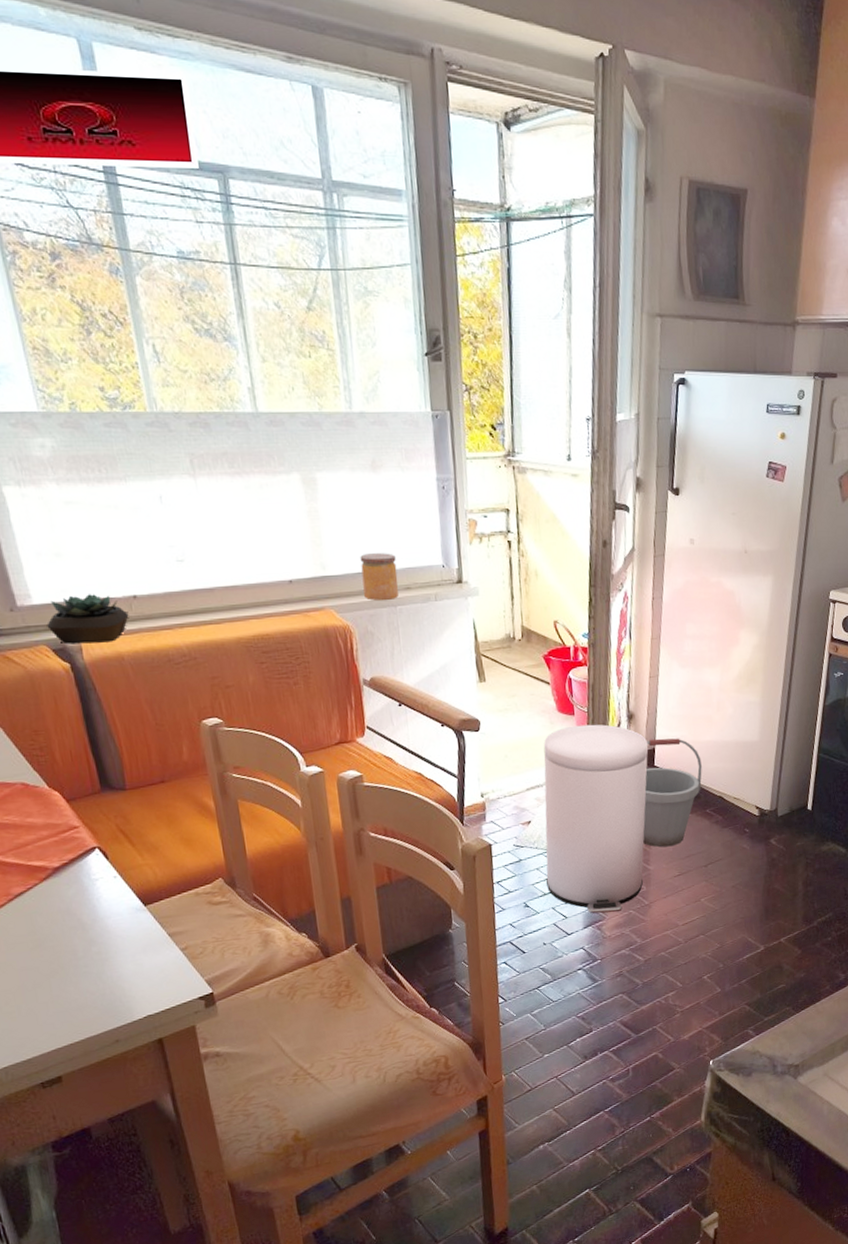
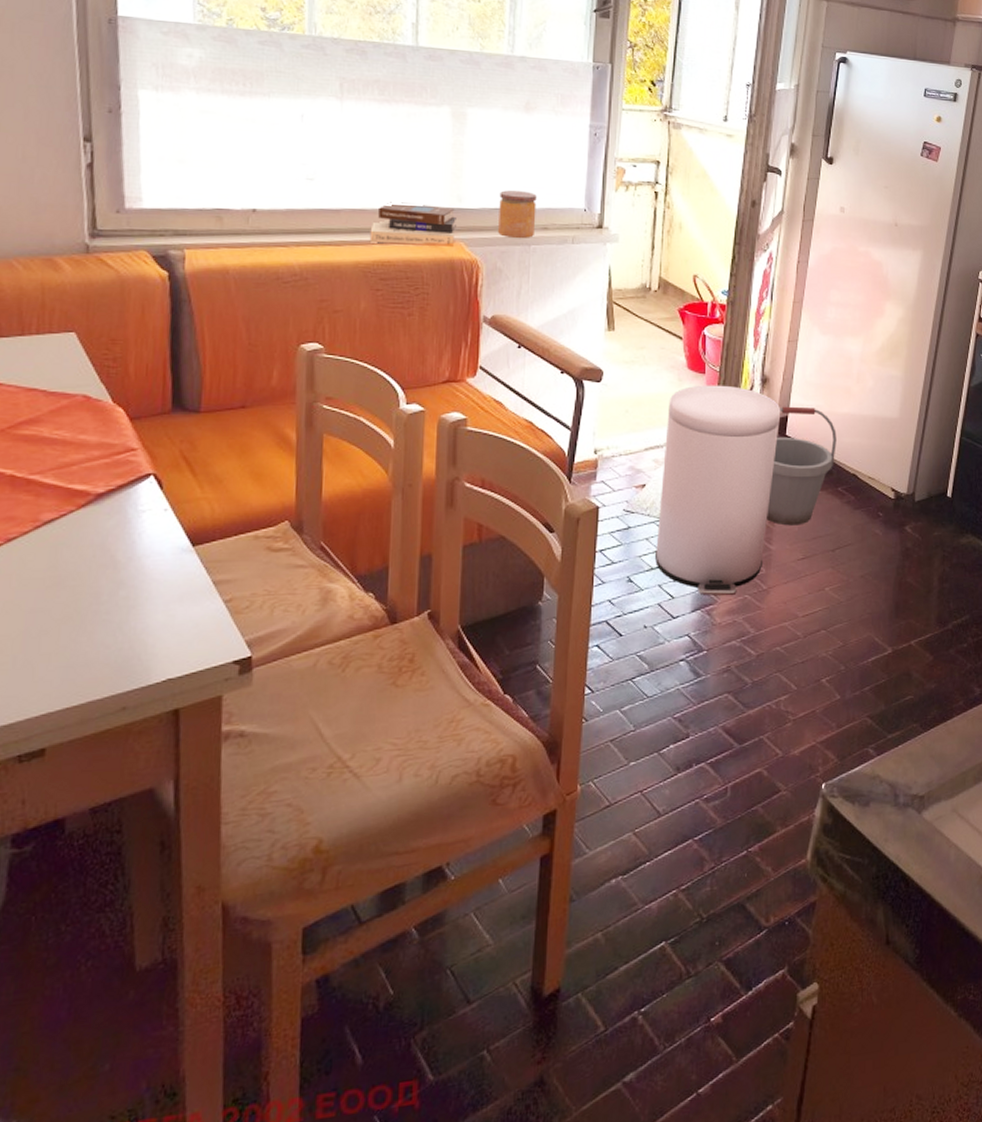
succulent plant: present [47,594,129,644] -> none [152,202,244,254]
books: none [244,575,325,618] -> present [369,202,456,246]

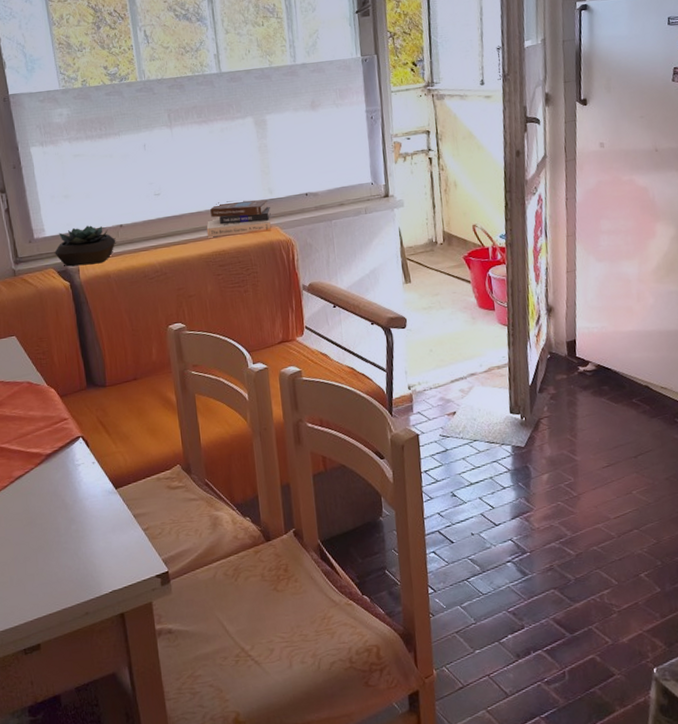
succulent plant: none [152,202,244,254] -> present [55,225,116,267]
jar: present [498,190,537,239] -> none [301,176,334,217]
pedal bin: present [655,385,781,596] -> none [466,318,570,505]
bucket: present [767,406,837,526] -> none [567,329,626,438]

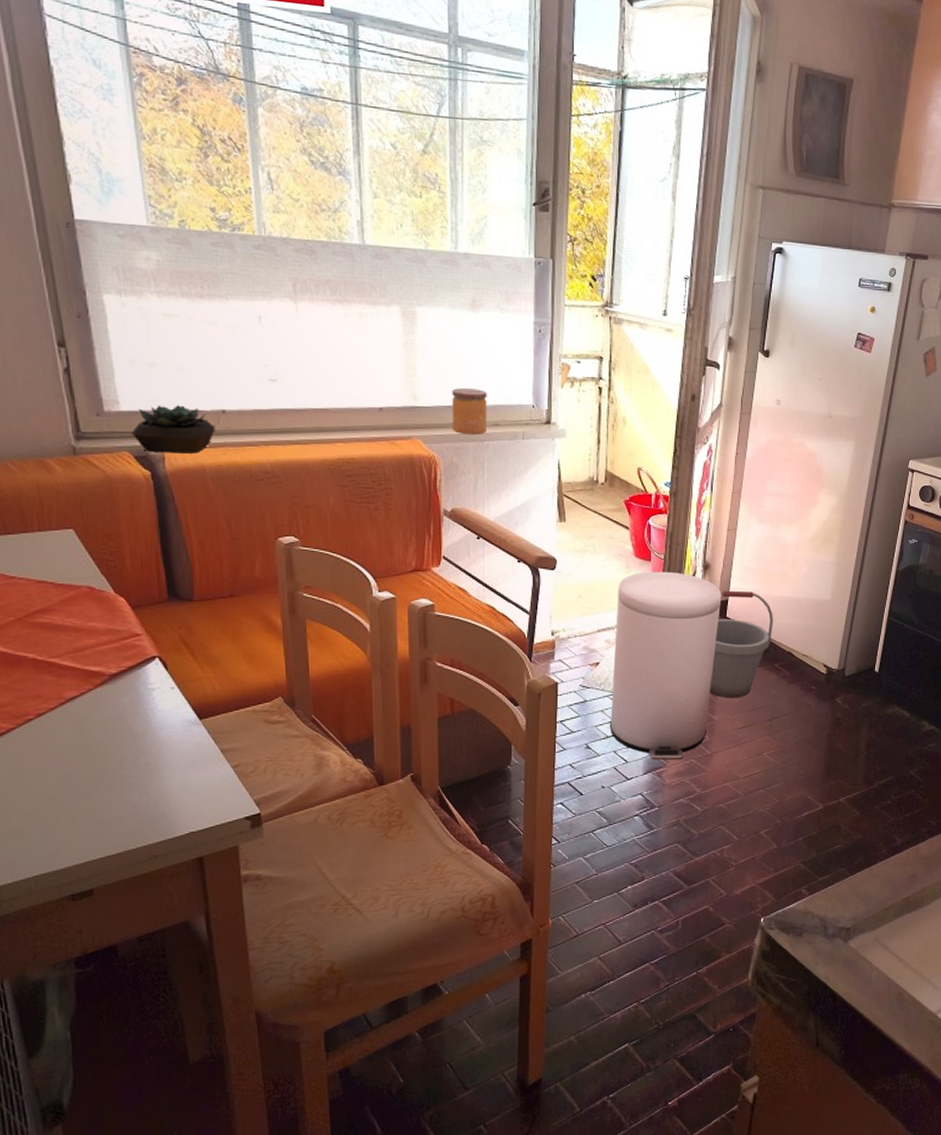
books: present [206,199,271,238] -> none [333,401,413,444]
jar: none [301,176,334,217] -> present [452,388,488,436]
pedal bin: none [466,318,570,505] -> present [610,571,722,761]
bucket: none [567,329,626,438] -> present [710,590,773,699]

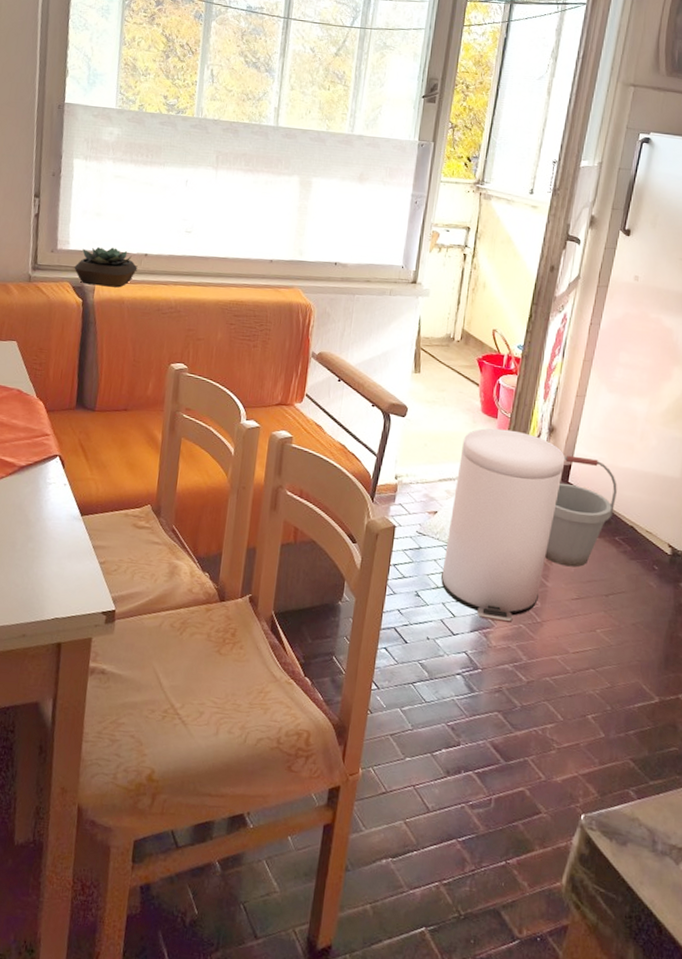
jar: present [452,388,488,436] -> none [329,247,363,289]

